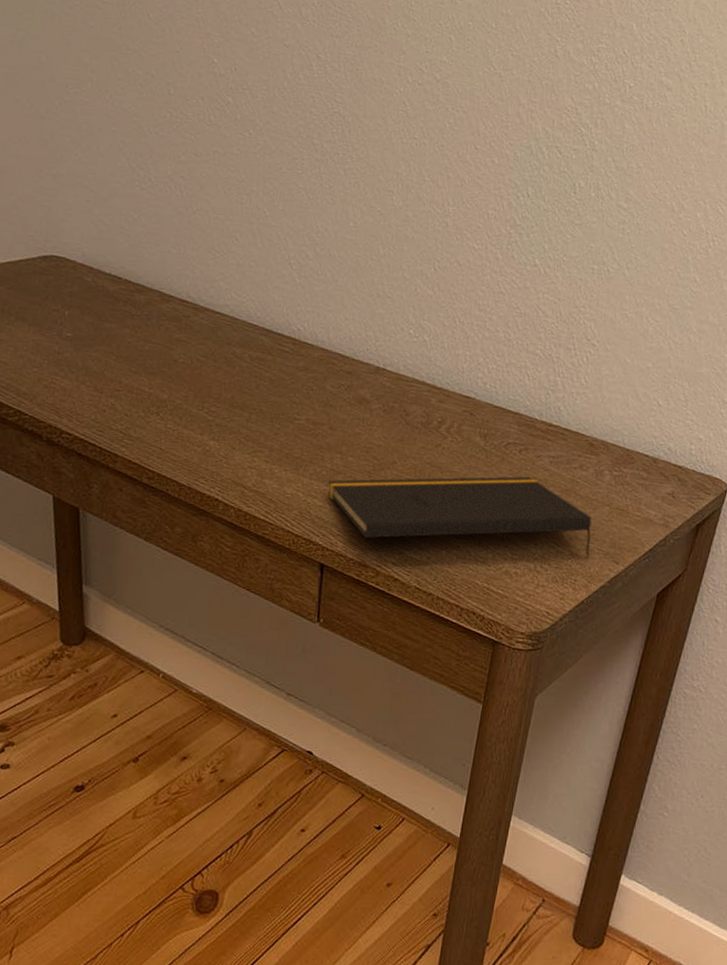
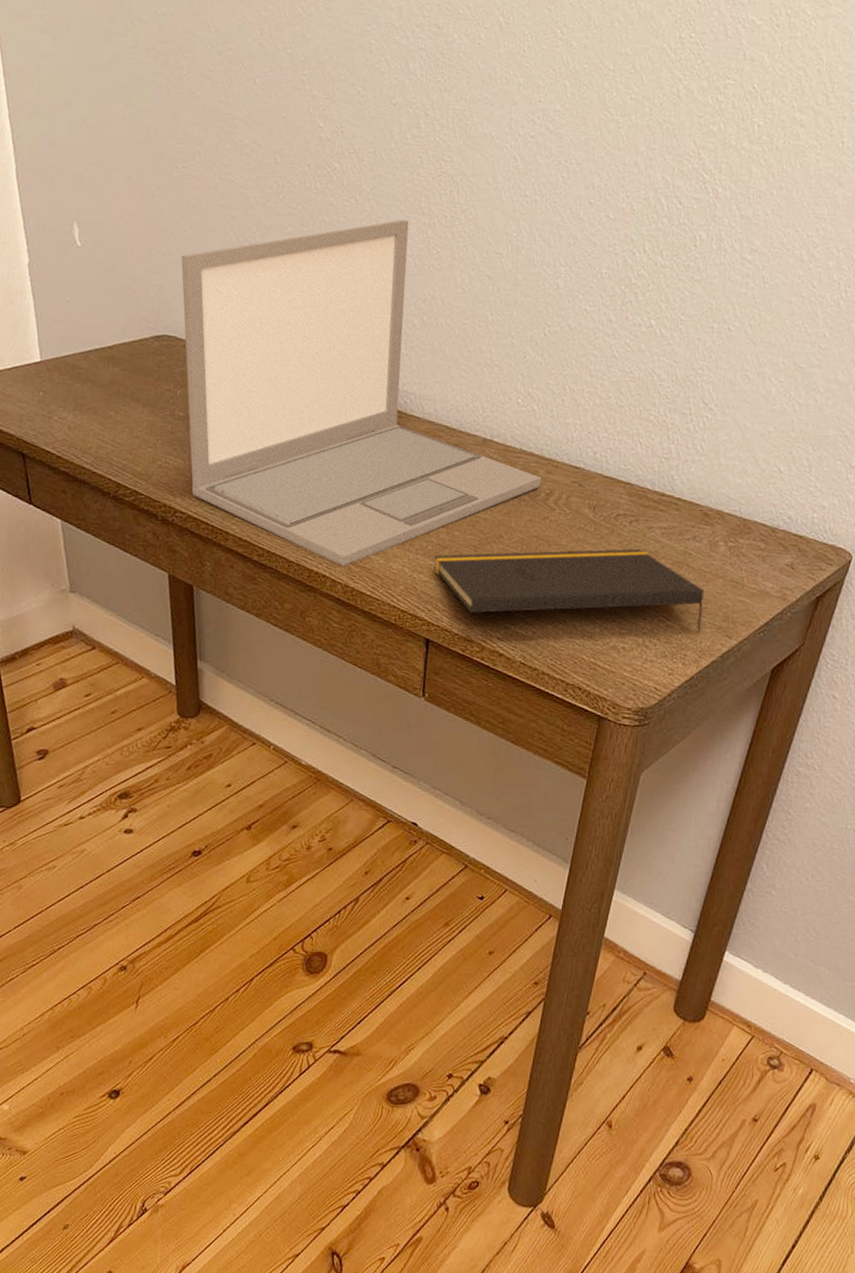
laptop: none [71,154,434,490] -> present [181,219,542,566]

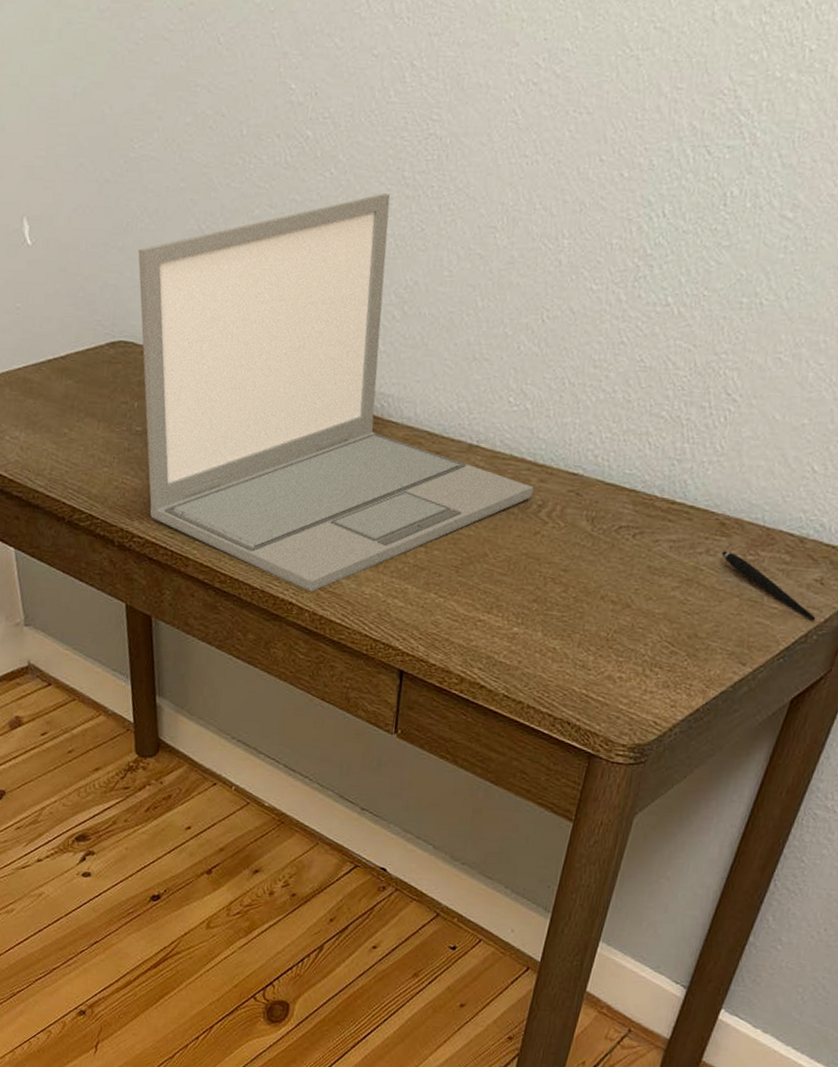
notepad: present [433,549,705,631] -> none [409,565,717,658]
pen: none [706,538,789,601] -> present [722,551,816,621]

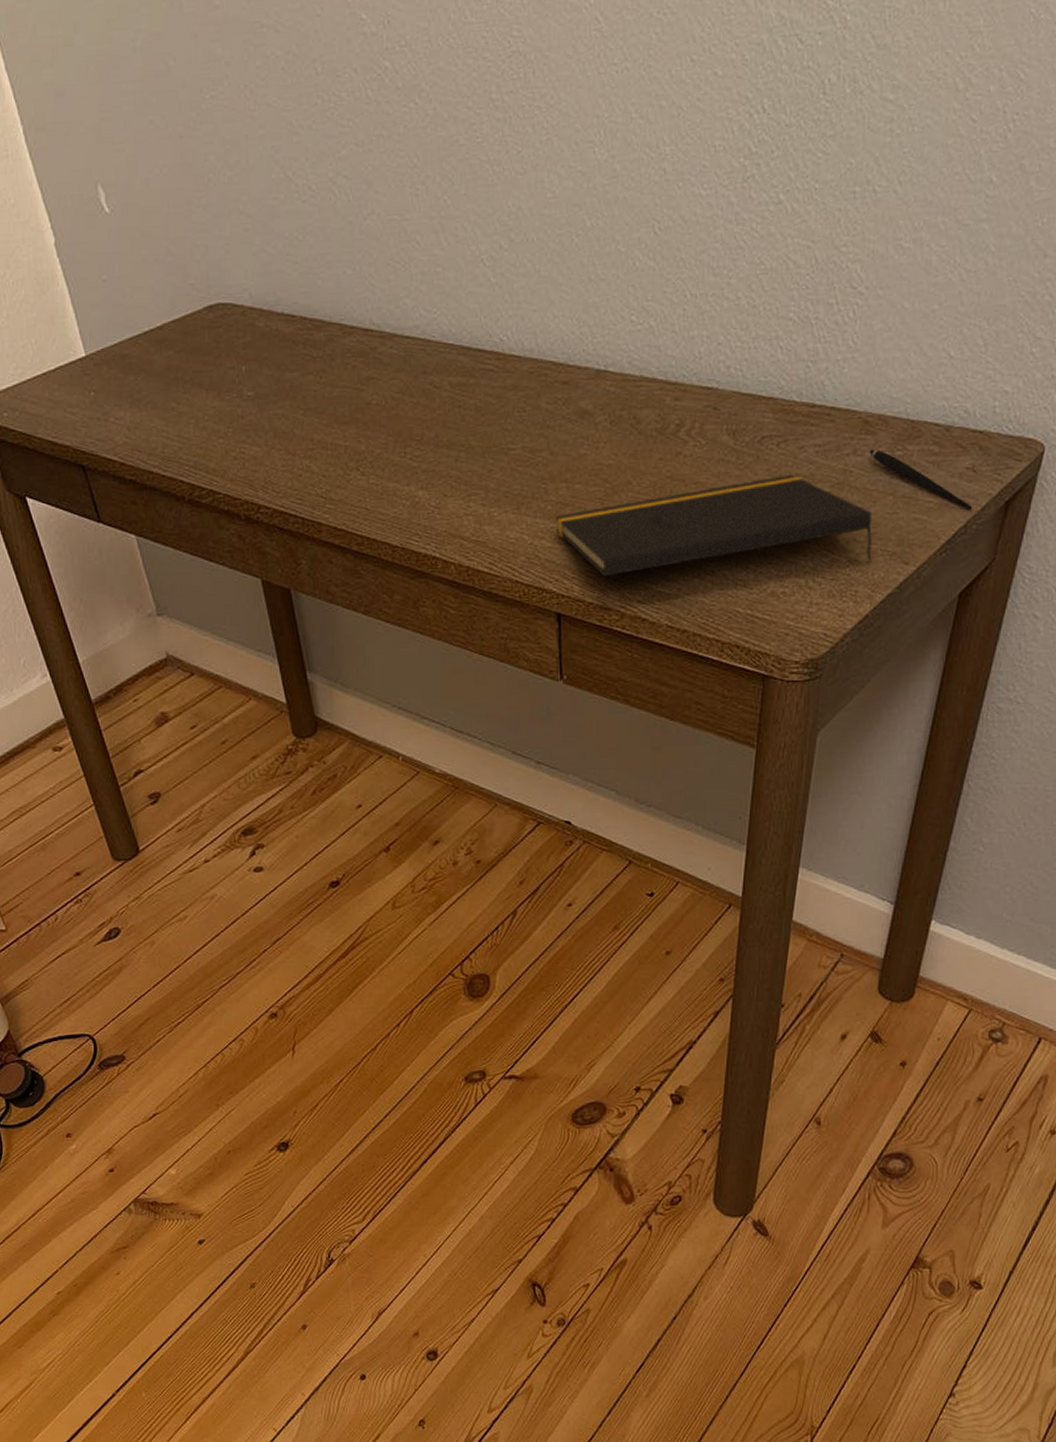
laptop: present [138,192,534,592] -> none [224,117,669,543]
notepad: none [409,565,717,658] -> present [556,475,872,576]

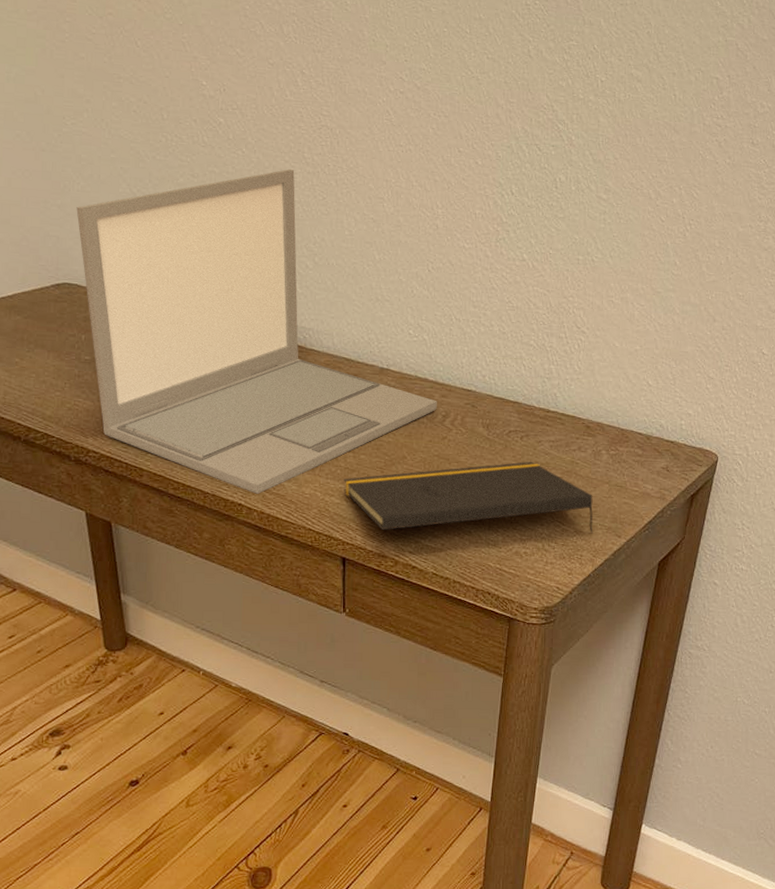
laptop: none [224,117,669,543] -> present [76,168,437,494]
pen: present [869,449,973,511] -> none [591,448,668,500]

